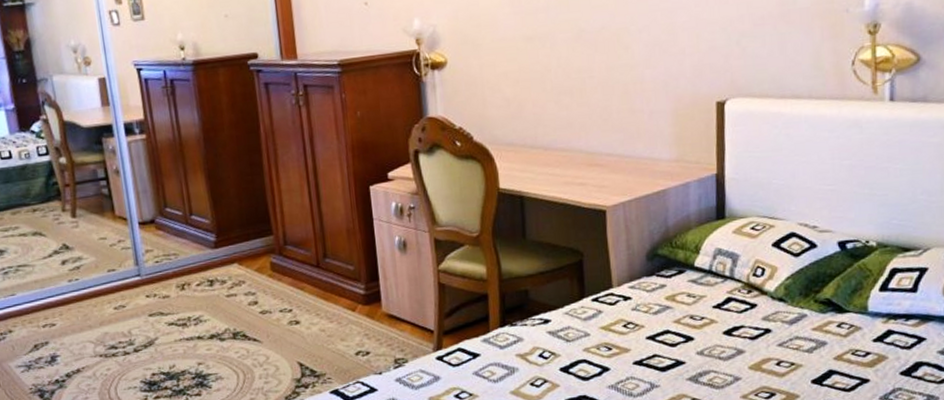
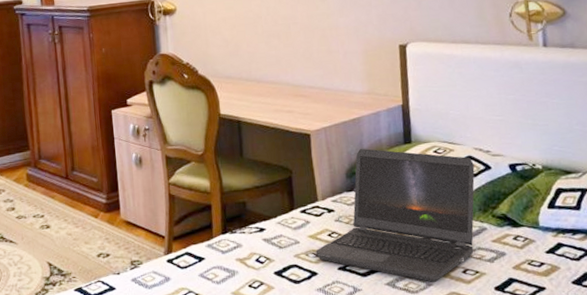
laptop computer: none [608,225,798,376] -> present [316,148,475,282]

